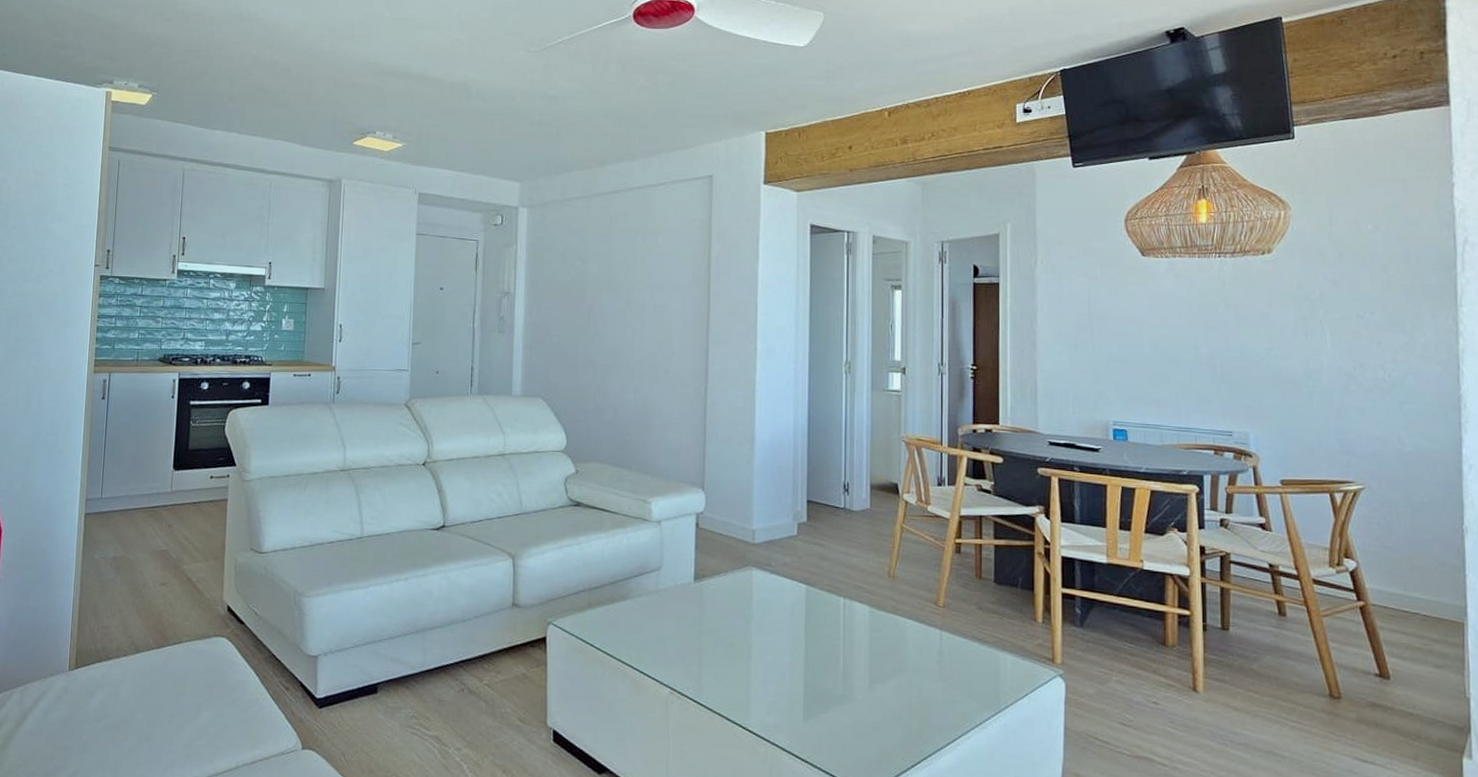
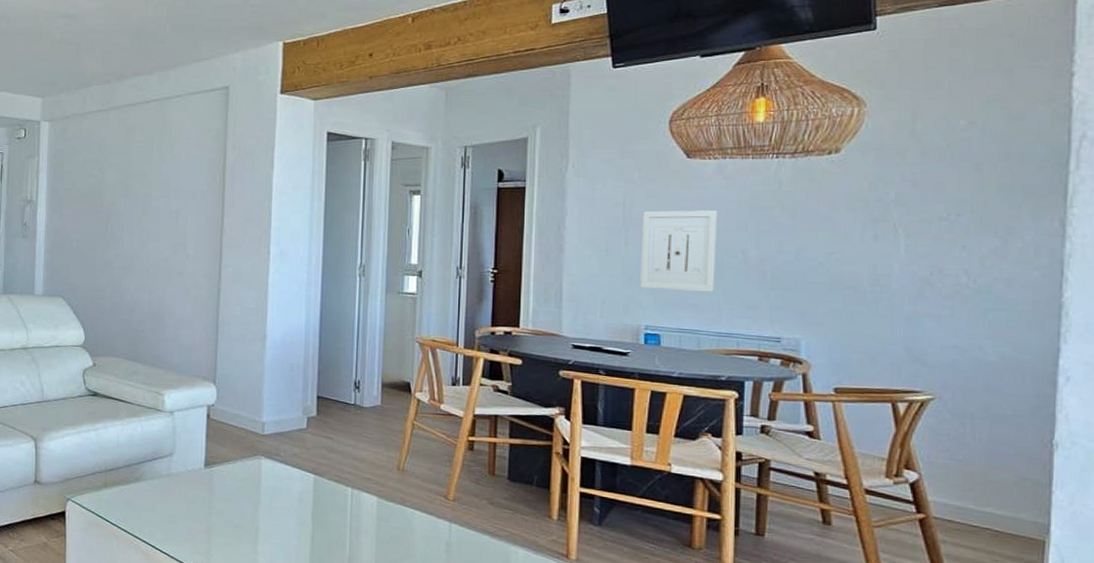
wall art: none [1106,307,1173,387] -> present [640,210,718,292]

